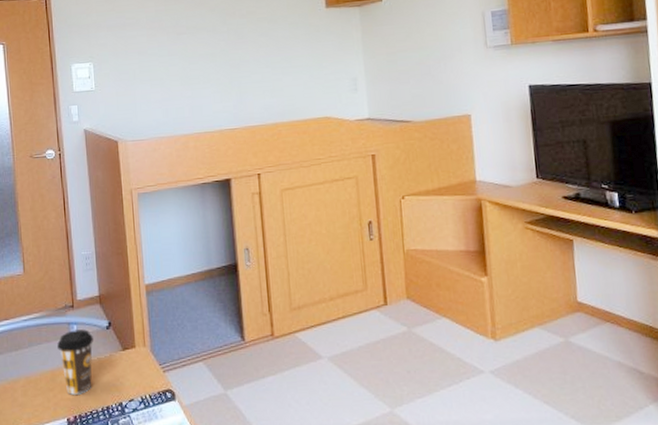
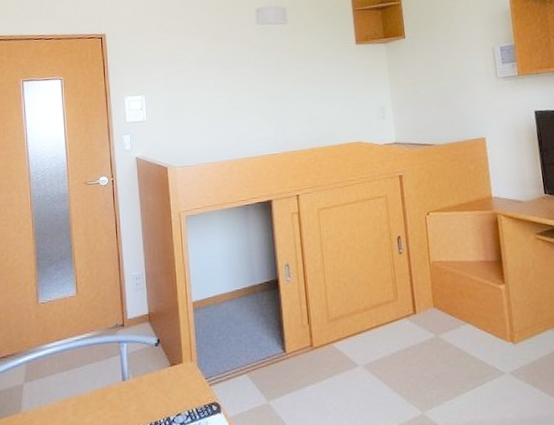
coffee cup: present [57,329,93,396] -> none [108,347,143,413]

